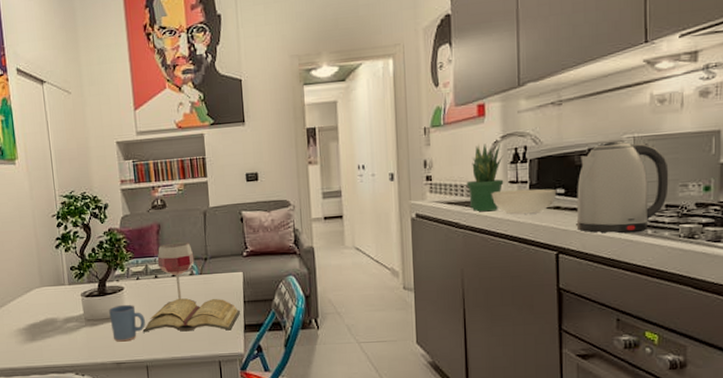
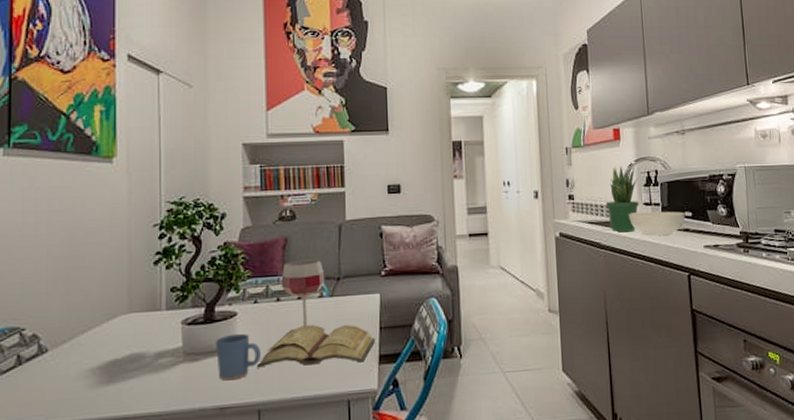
kettle: present [576,141,669,233] -> none [702,169,776,256]

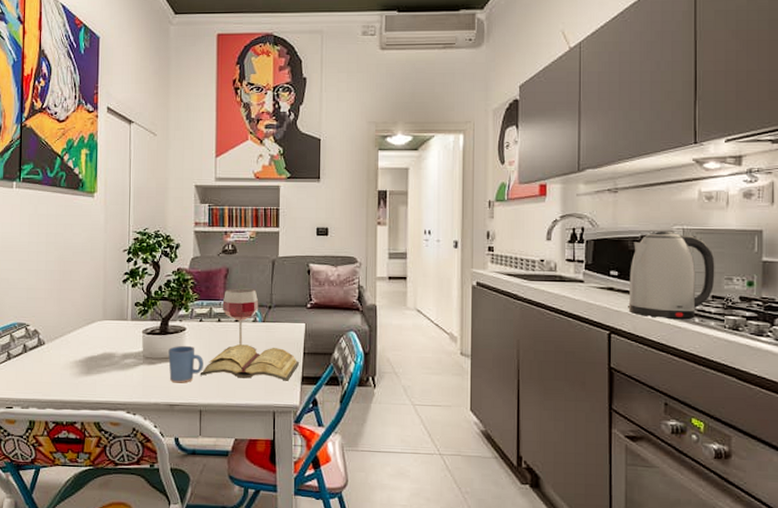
planter: present [605,166,639,233] -> none [525,221,562,286]
bowl: present [628,211,686,236] -> none [548,268,611,292]
kettle: none [702,169,776,256] -> present [628,231,715,319]

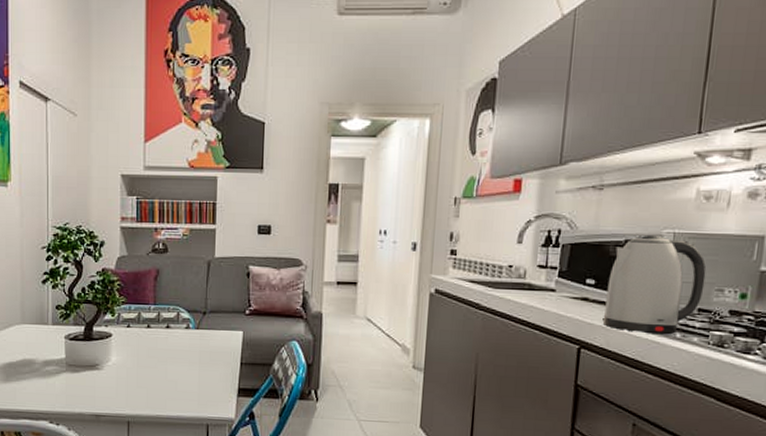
mug: present [168,345,203,383] -> none [93,352,131,393]
diary: present [200,344,300,381] -> none [127,353,236,393]
wineglass: present [222,288,259,351] -> none [152,291,192,360]

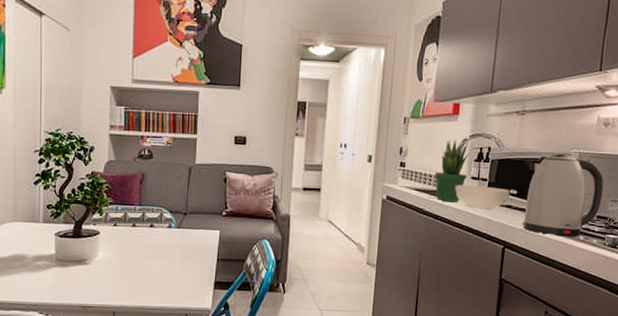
planter: none [492,222,535,295] -> present [434,139,470,203]
bowl: none [517,274,587,303] -> present [454,185,511,209]

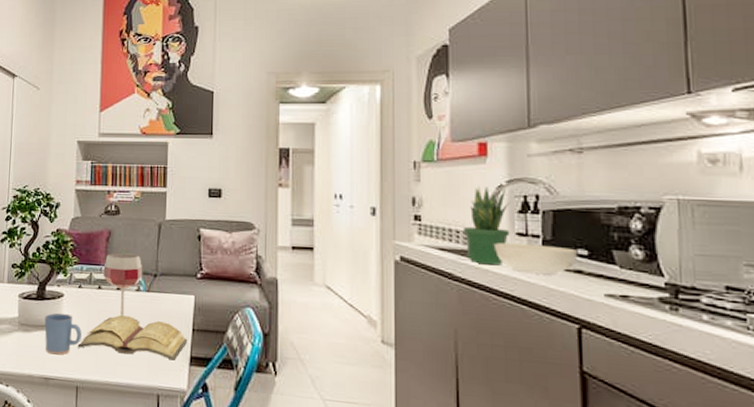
mug: none [82,248,117,286] -> present [44,312,82,355]
diary: none [113,249,213,286] -> present [77,315,188,361]
wineglass: none [137,194,174,256] -> present [103,253,143,324]
kettle: present [523,153,604,236] -> none [604,201,729,315]

